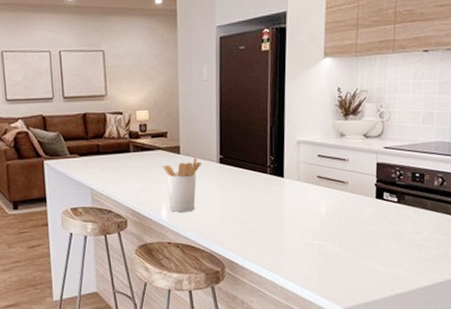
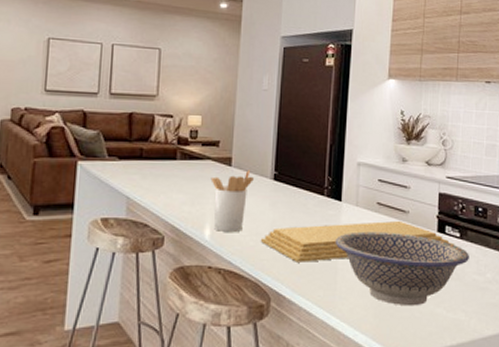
cutting board: none [211,191,393,234] -> present [260,220,455,262]
bowl: none [279,202,407,265] -> present [335,231,469,306]

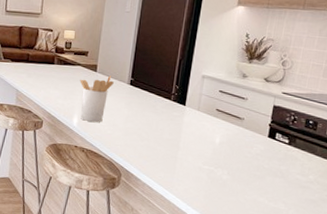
cutting board: present [260,220,455,262] -> none [116,122,283,151]
bowl: present [335,231,469,306] -> none [177,131,295,194]

